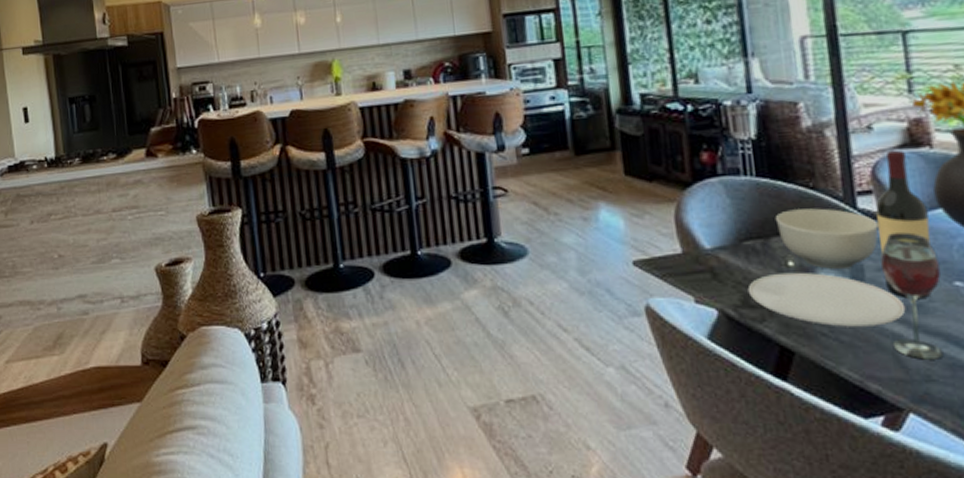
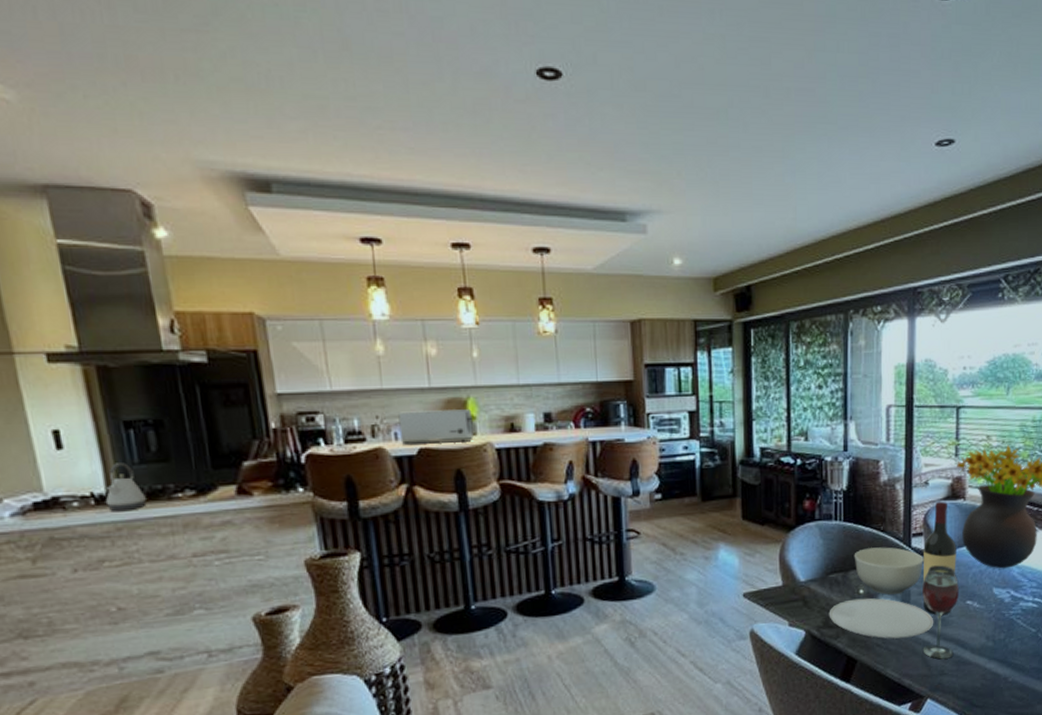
kettle: none [54,132,82,173] -> present [105,463,147,512]
toaster: none [273,71,339,107] -> present [398,409,474,445]

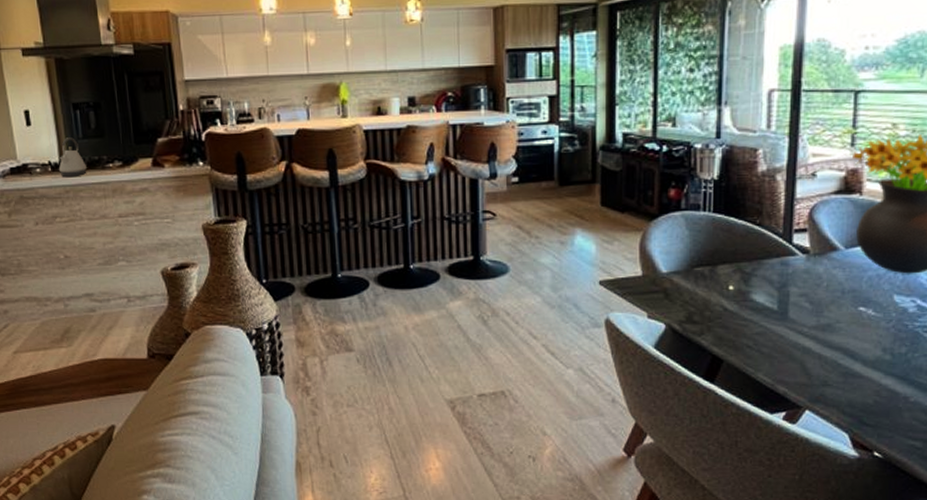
toaster: present [398,409,474,445] -> none [281,94,345,126]
plate: present [829,598,934,639] -> none [692,295,817,341]
bowl: present [854,547,924,595] -> none [724,242,807,293]
wineglass: present [922,565,960,660] -> none [802,265,851,369]
wine bottle: present [924,501,956,614] -> none [805,195,849,320]

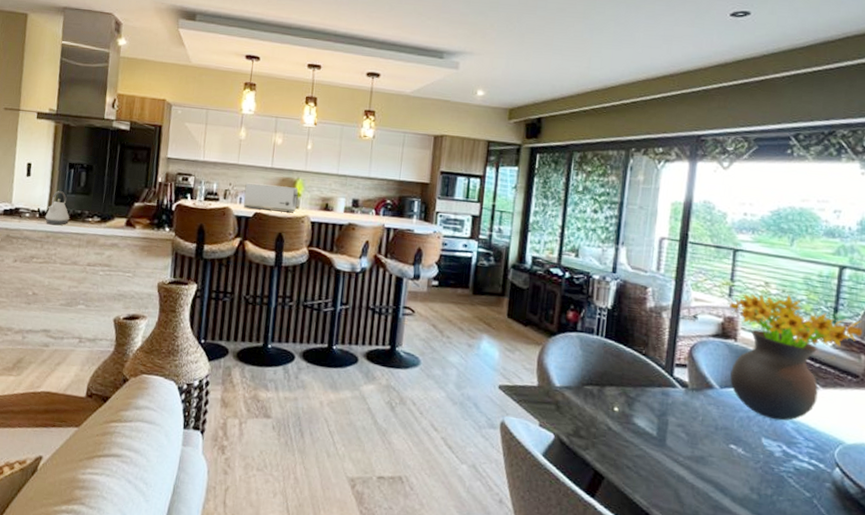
toaster: none [281,94,345,126] -> present [243,182,299,213]

